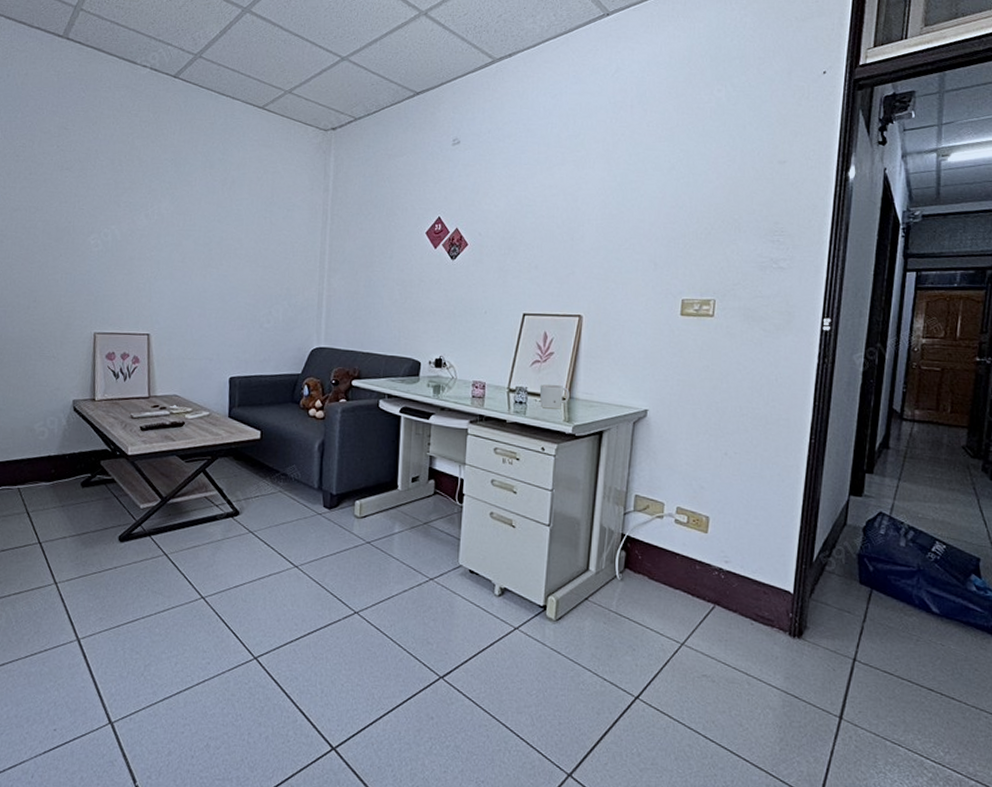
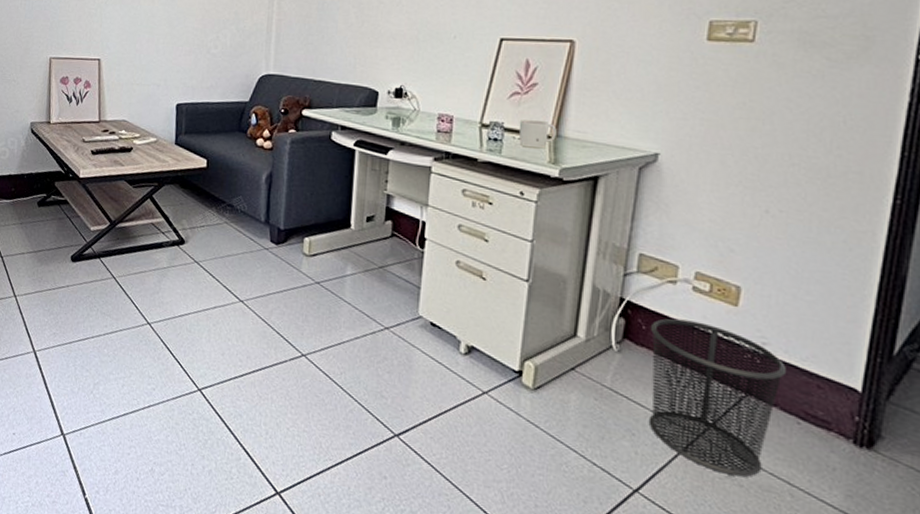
trash can: none [644,547,743,674] -> present [648,318,787,477]

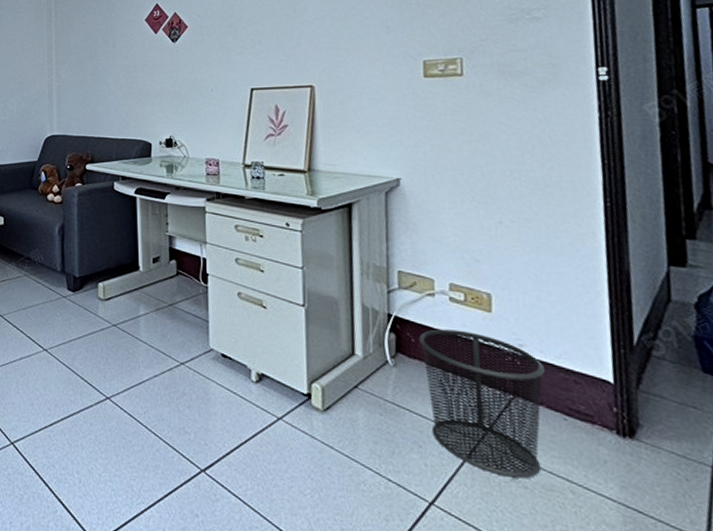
mug: present [518,119,557,149] -> none [276,157,310,183]

